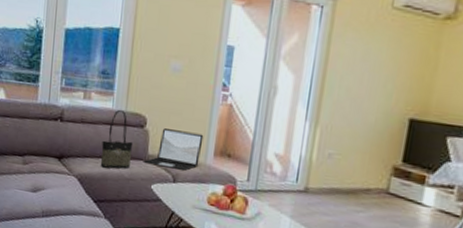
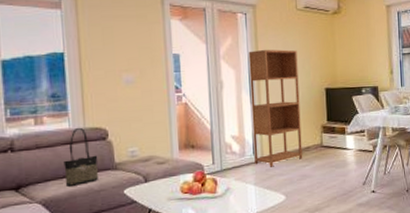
laptop: present [143,128,204,172] -> none [111,133,167,172]
bookcase: none [296,54,381,202] -> present [248,49,303,167]

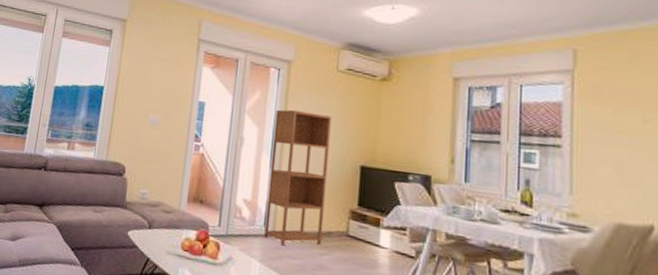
tote bag: present [63,127,98,186] -> none [79,158,112,216]

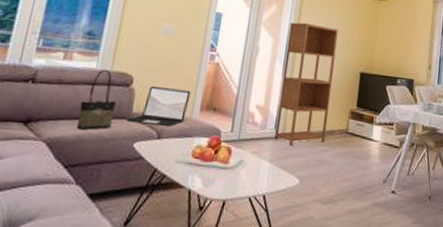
tote bag: none [79,158,112,216] -> present [76,69,117,130]
laptop: none [120,176,178,218] -> present [126,86,191,127]

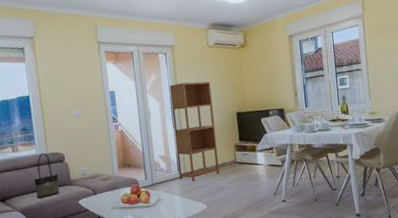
laptop: present [126,86,191,127] -> none [68,155,109,187]

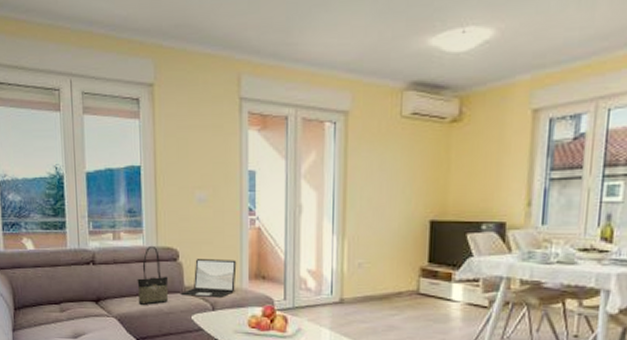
laptop: none [68,155,109,187] -> present [180,259,237,299]
bookcase: present [169,81,220,181] -> none [332,168,397,311]

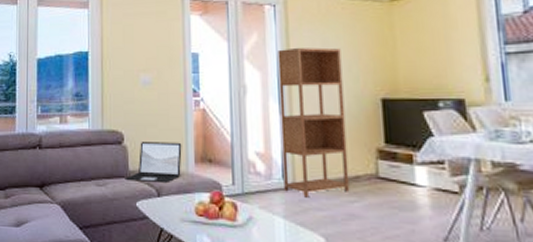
tote bag: present [137,245,169,305] -> none [82,128,113,191]
bookcase: none [332,168,397,311] -> present [277,47,350,198]

